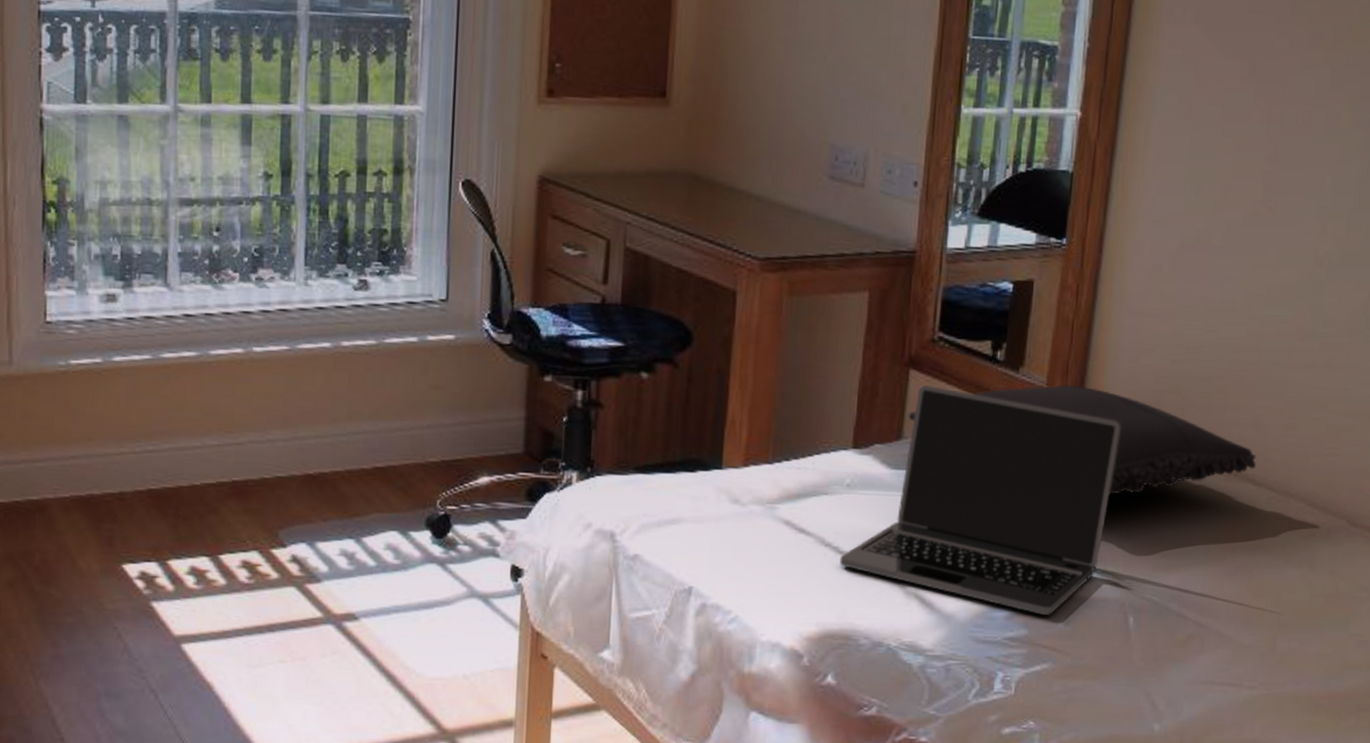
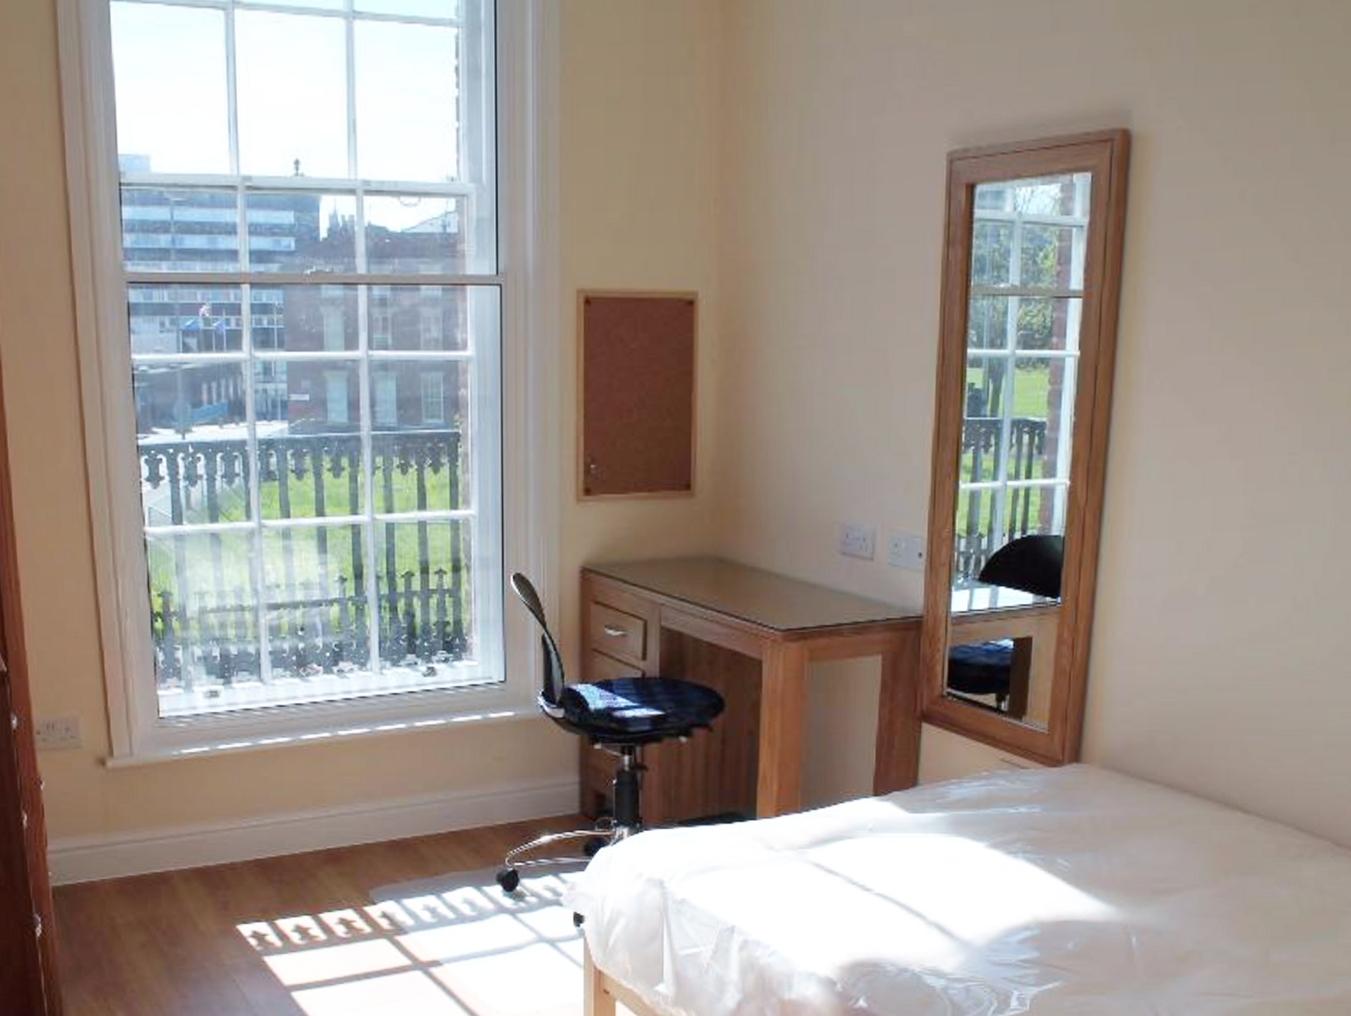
laptop: present [840,385,1121,615] -> none [866,737,1118,938]
pillow: present [908,384,1257,495] -> none [922,729,1245,828]

